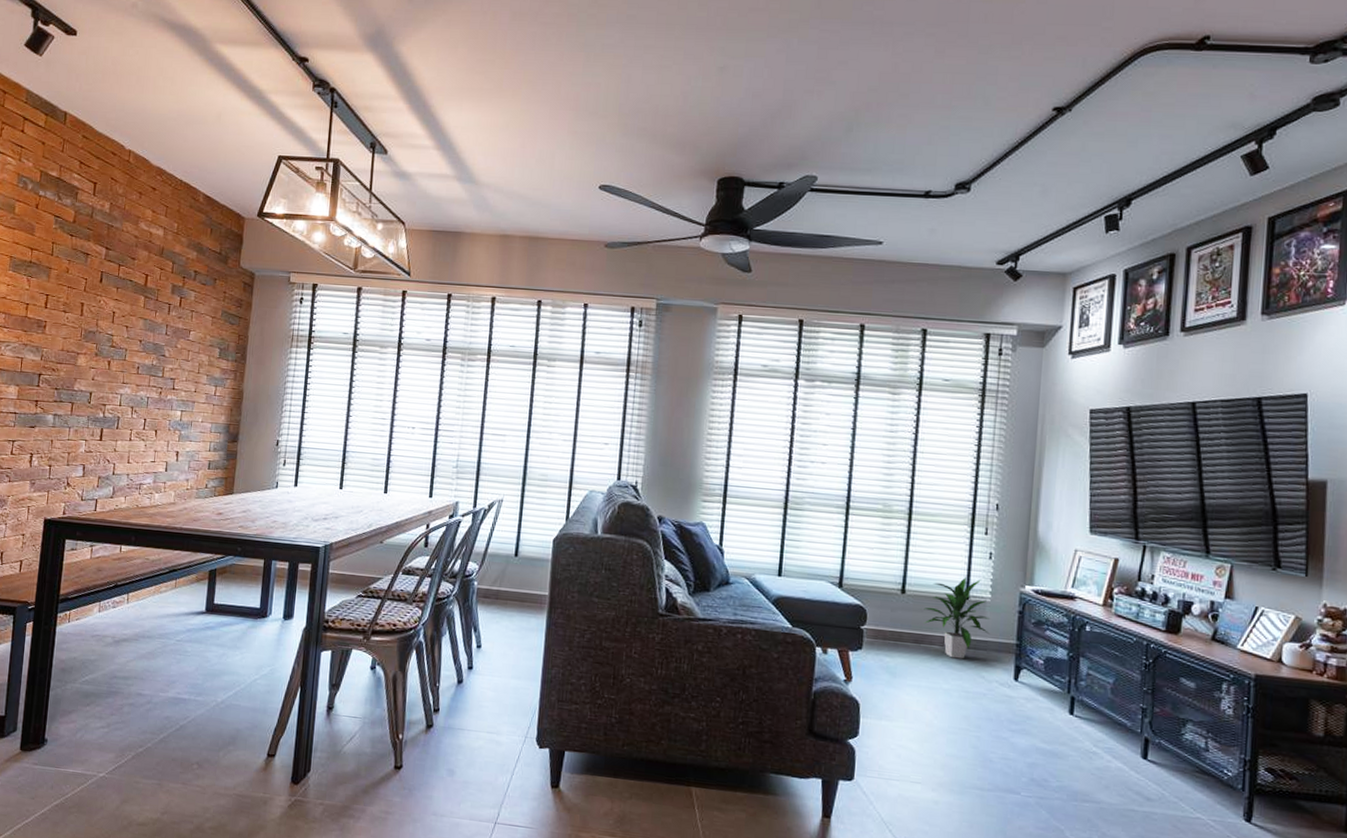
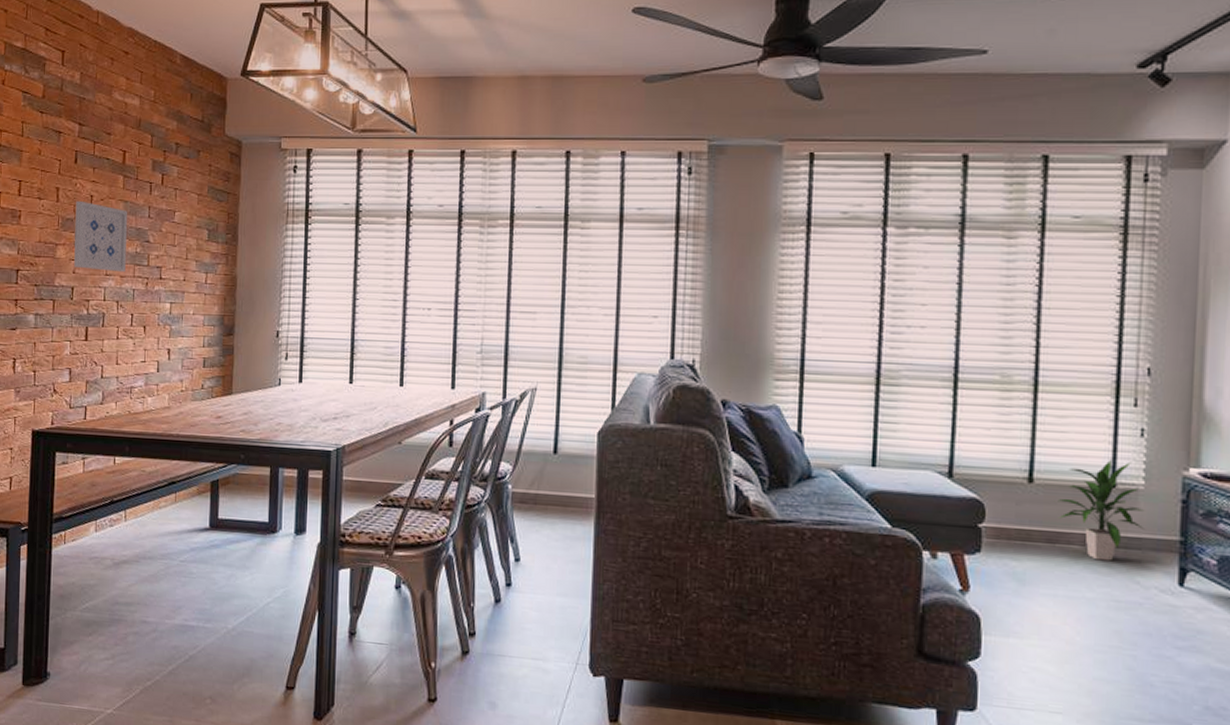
wall art: none [93,315,146,382] -> present [74,200,127,273]

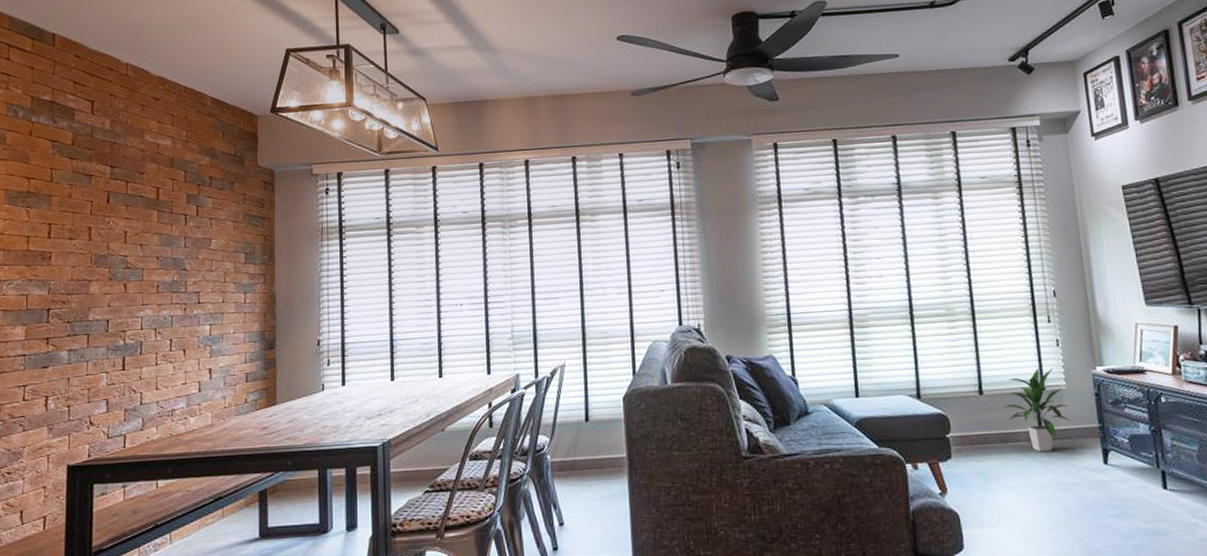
wall art: present [74,200,127,273] -> none [109,237,163,302]

